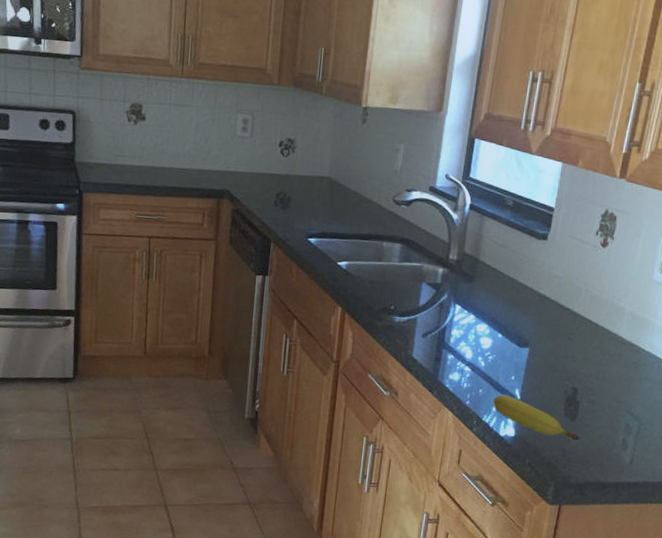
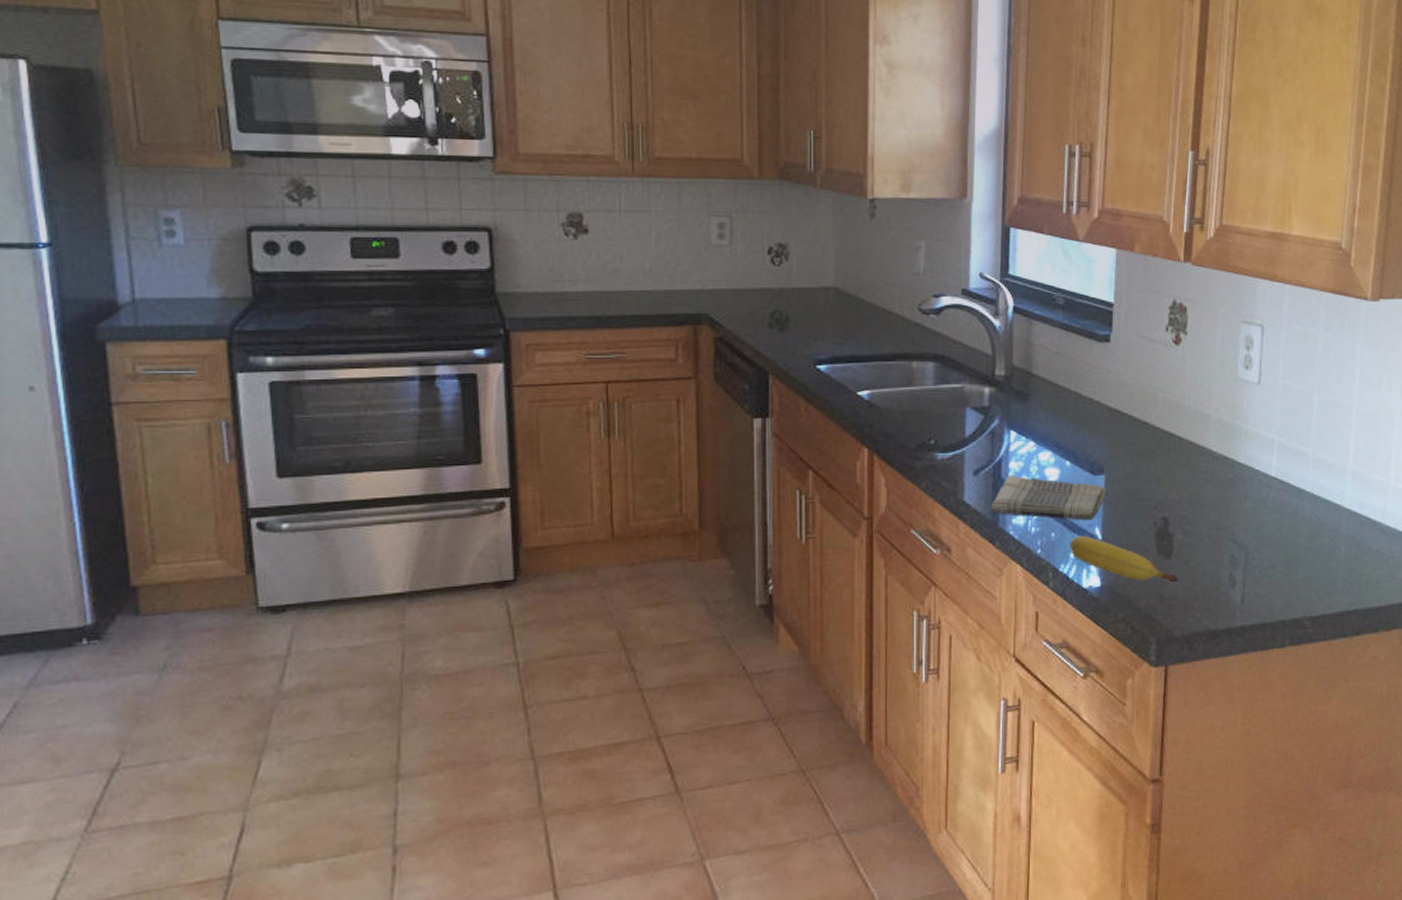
dish towel: none [433,340,529,383] -> present [991,475,1107,521]

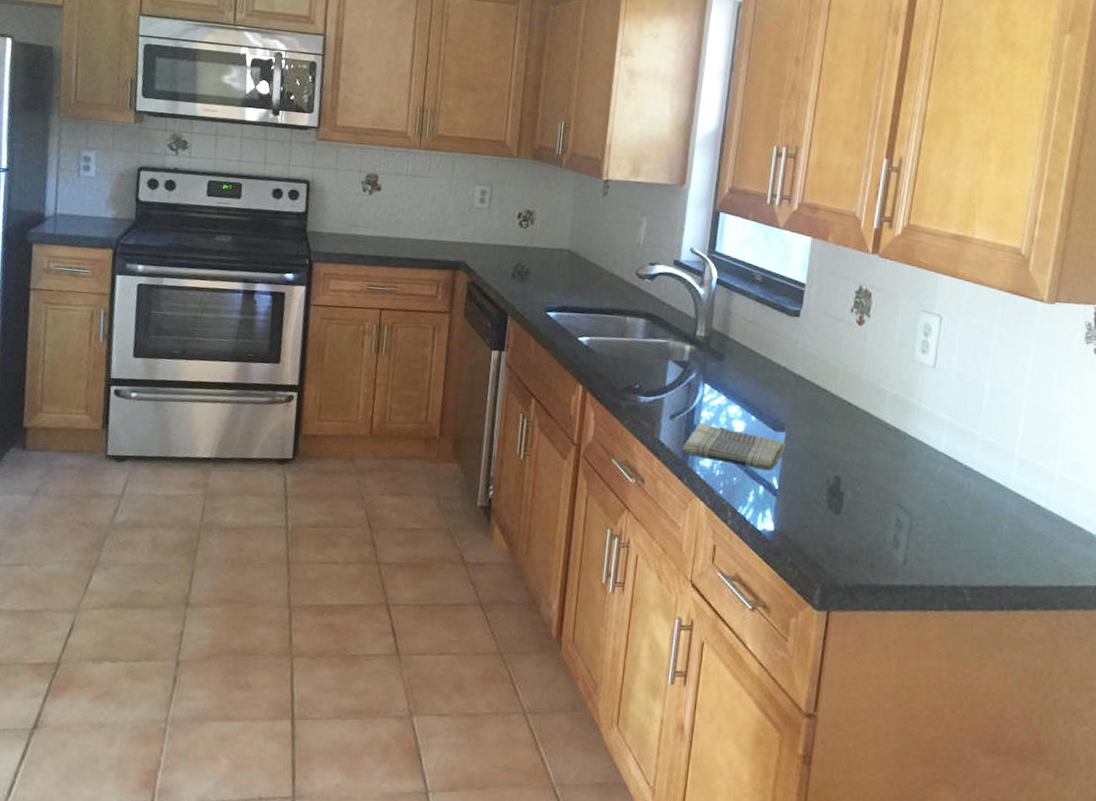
fruit: present [1069,535,1179,583] -> none [748,483,846,537]

